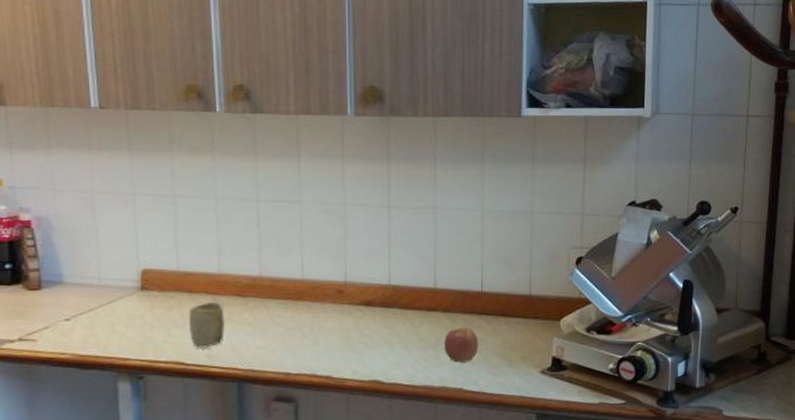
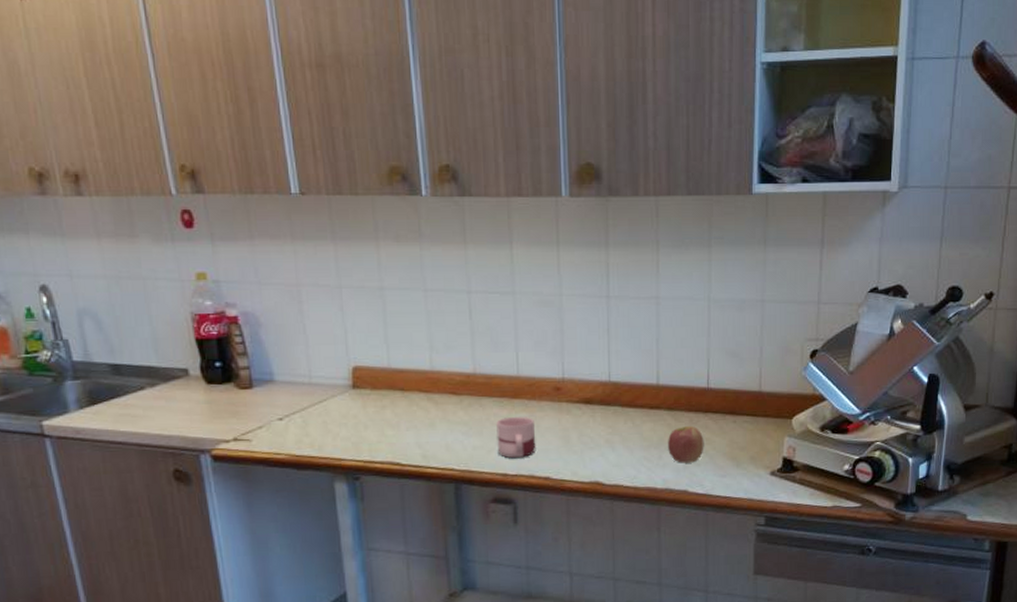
cup: present [189,302,226,349] -> none [402,401,440,449]
mug: none [280,318,319,358] -> present [496,417,536,459]

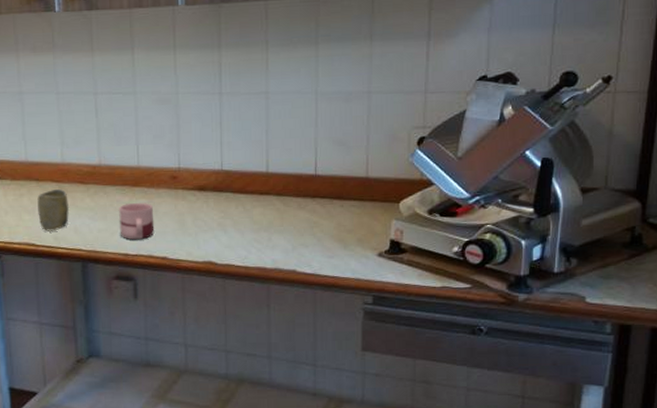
cup: none [402,401,440,449] -> present [37,189,70,232]
apple: present [668,425,704,463] -> none [277,209,312,245]

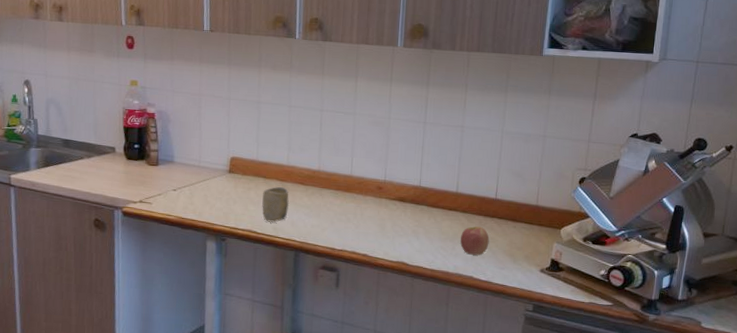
mug: present [119,203,155,240] -> none [329,205,360,238]
apple: none [277,209,312,245] -> present [460,226,490,256]

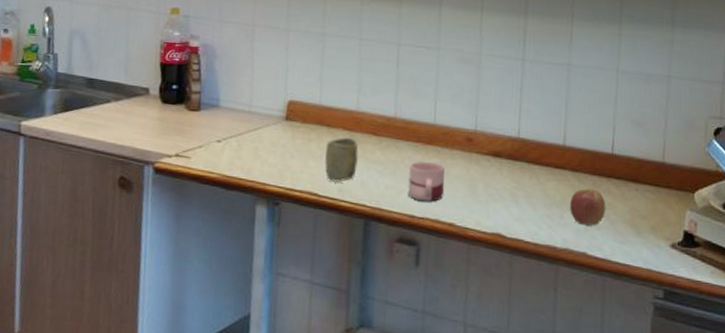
mug: none [329,205,360,238] -> present [408,161,445,202]

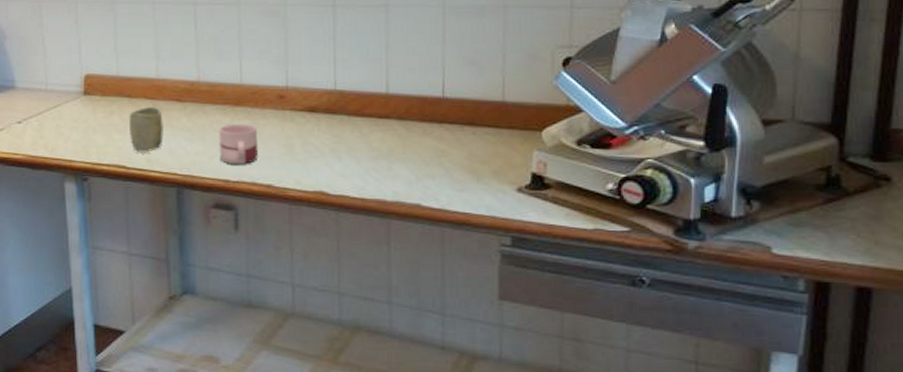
apple: present [570,188,606,226] -> none [399,136,440,176]

